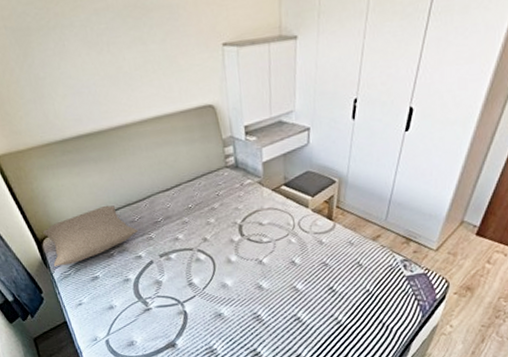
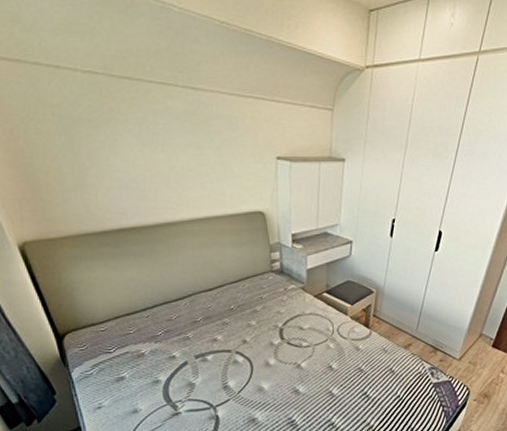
pillow: present [43,205,139,267] -> none [66,301,175,365]

